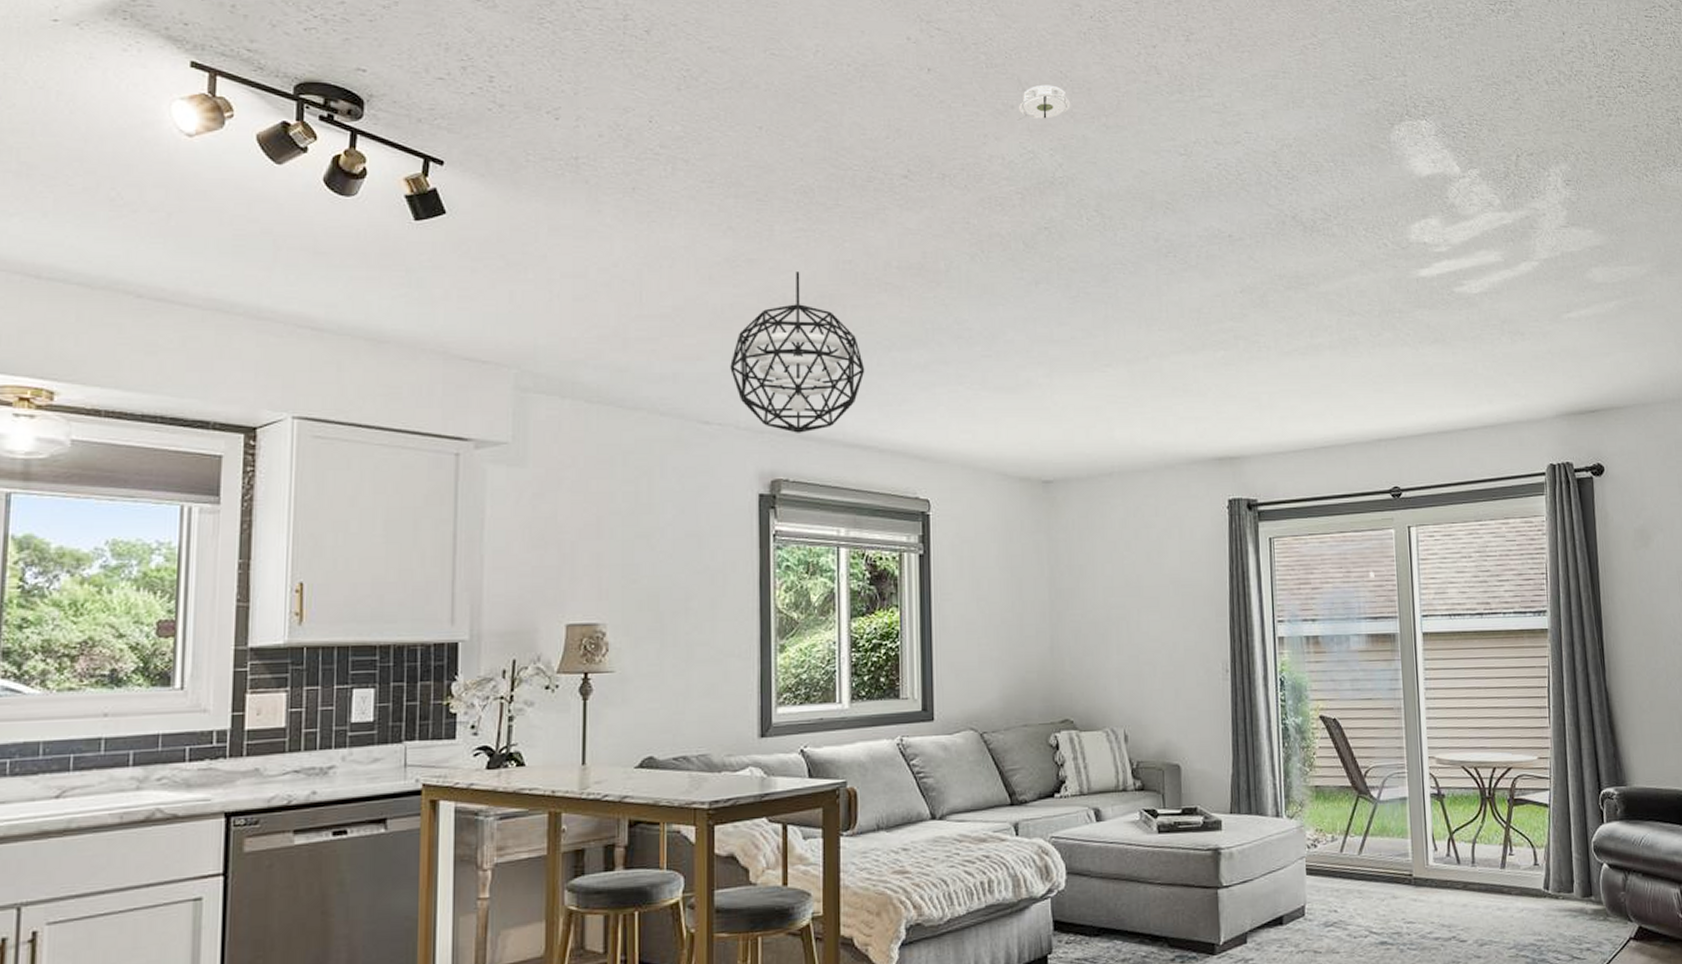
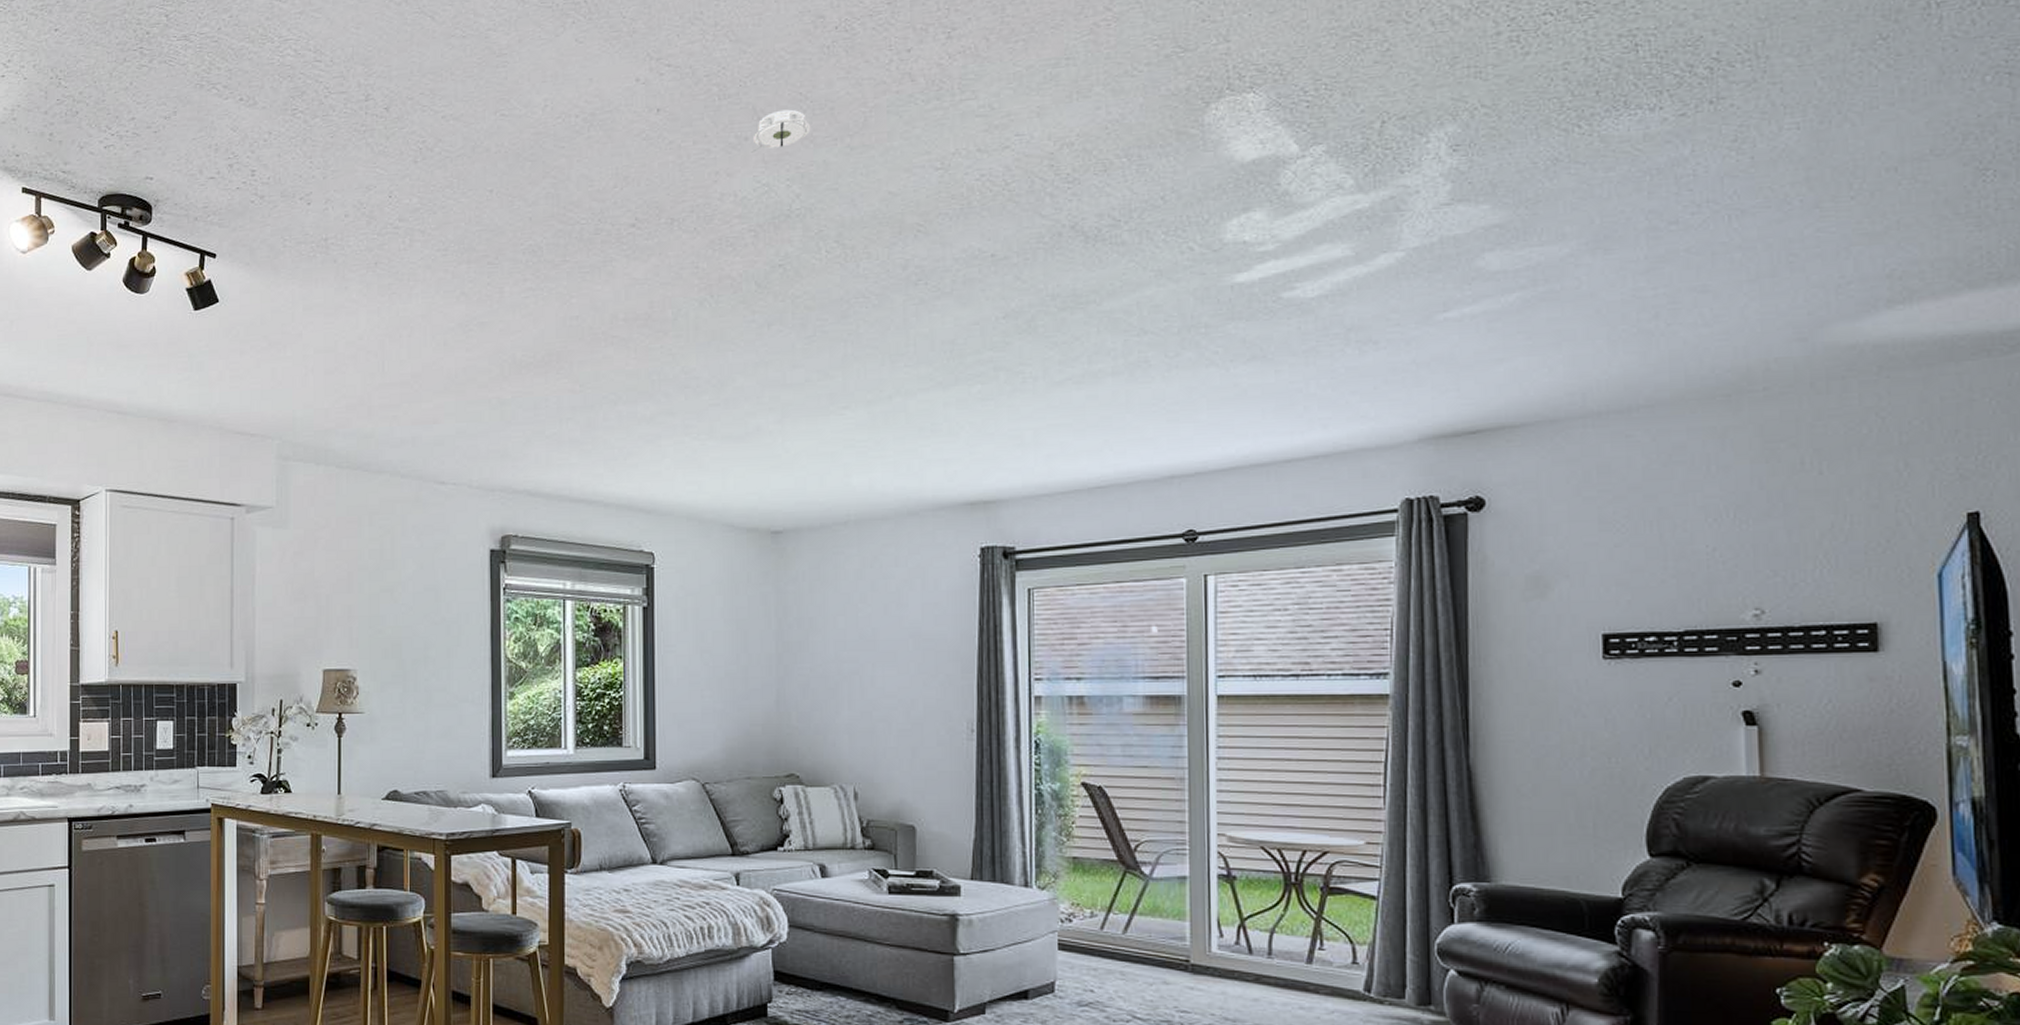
pendant light: present [730,271,865,433] -> none [464,331,591,490]

